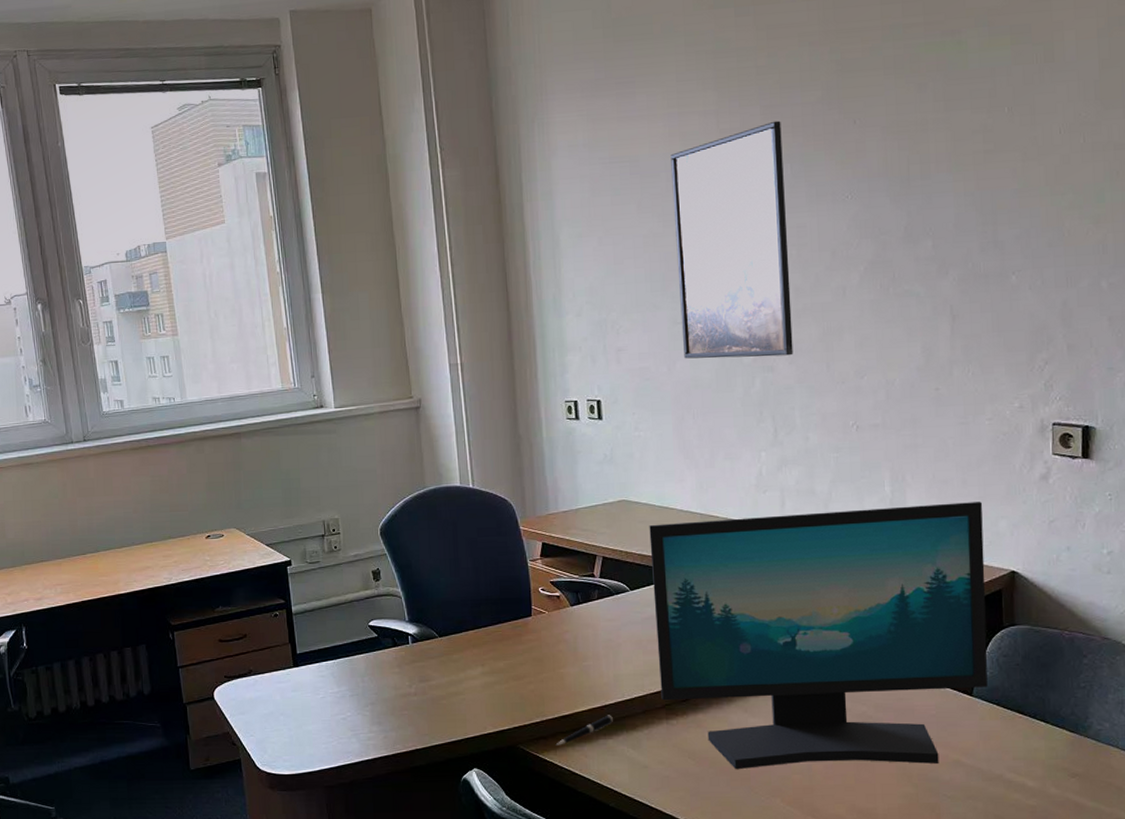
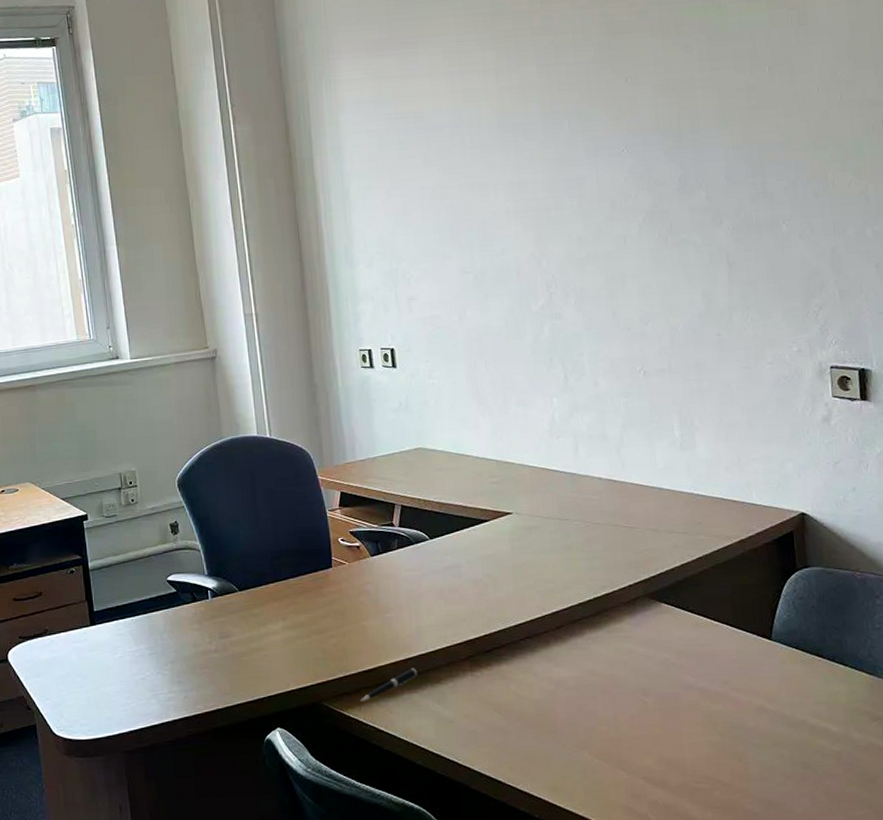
computer monitor: present [649,502,988,770] -> none [446,444,786,722]
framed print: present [671,120,793,359] -> none [454,79,580,307]

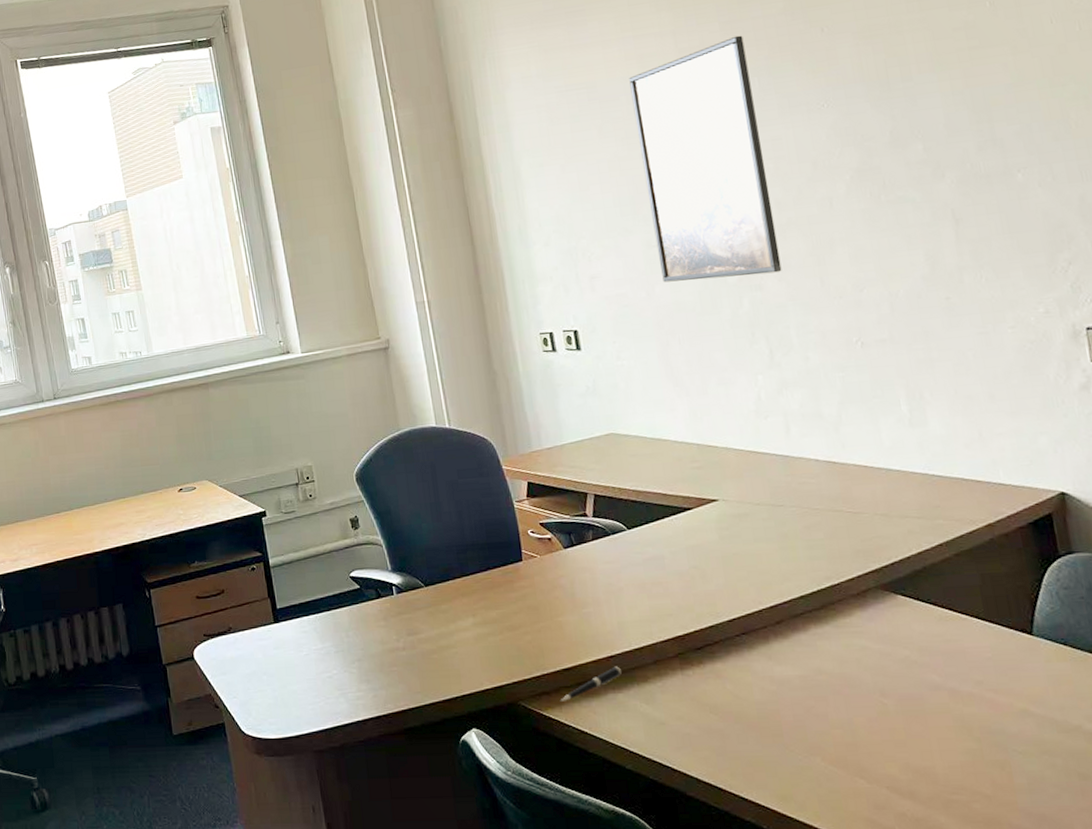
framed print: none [454,79,580,307] -> present [629,35,782,283]

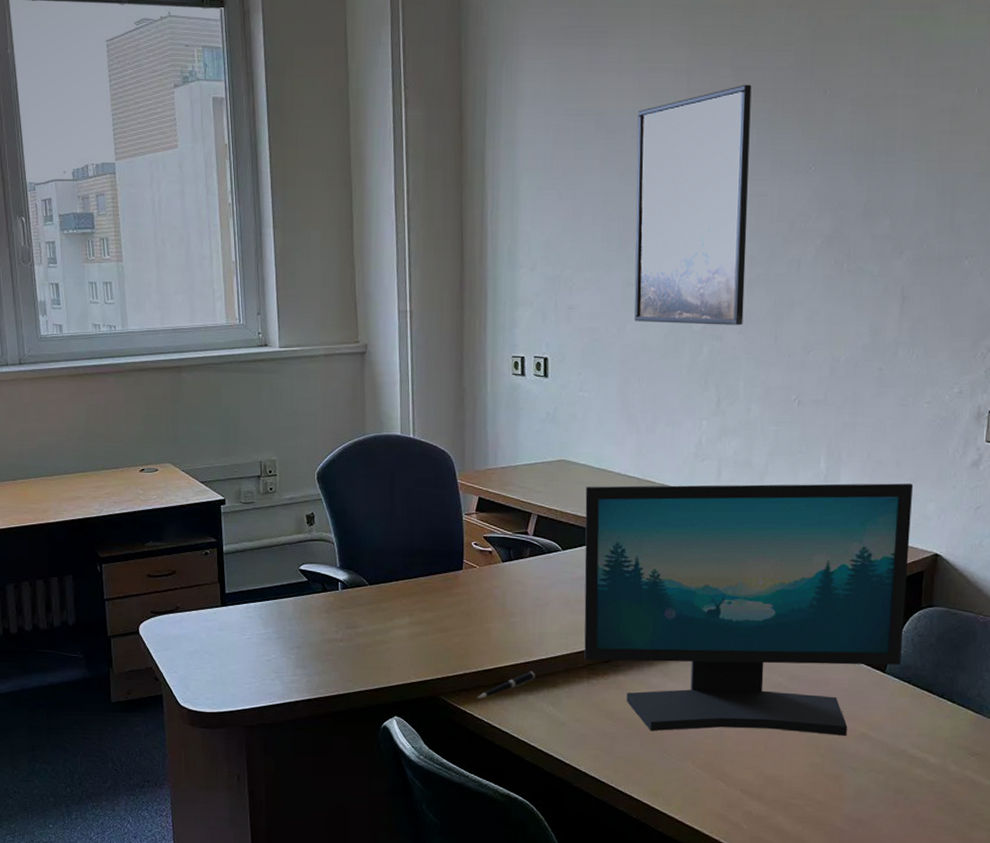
computer monitor: none [642,417,1050,725] -> present [584,483,914,736]

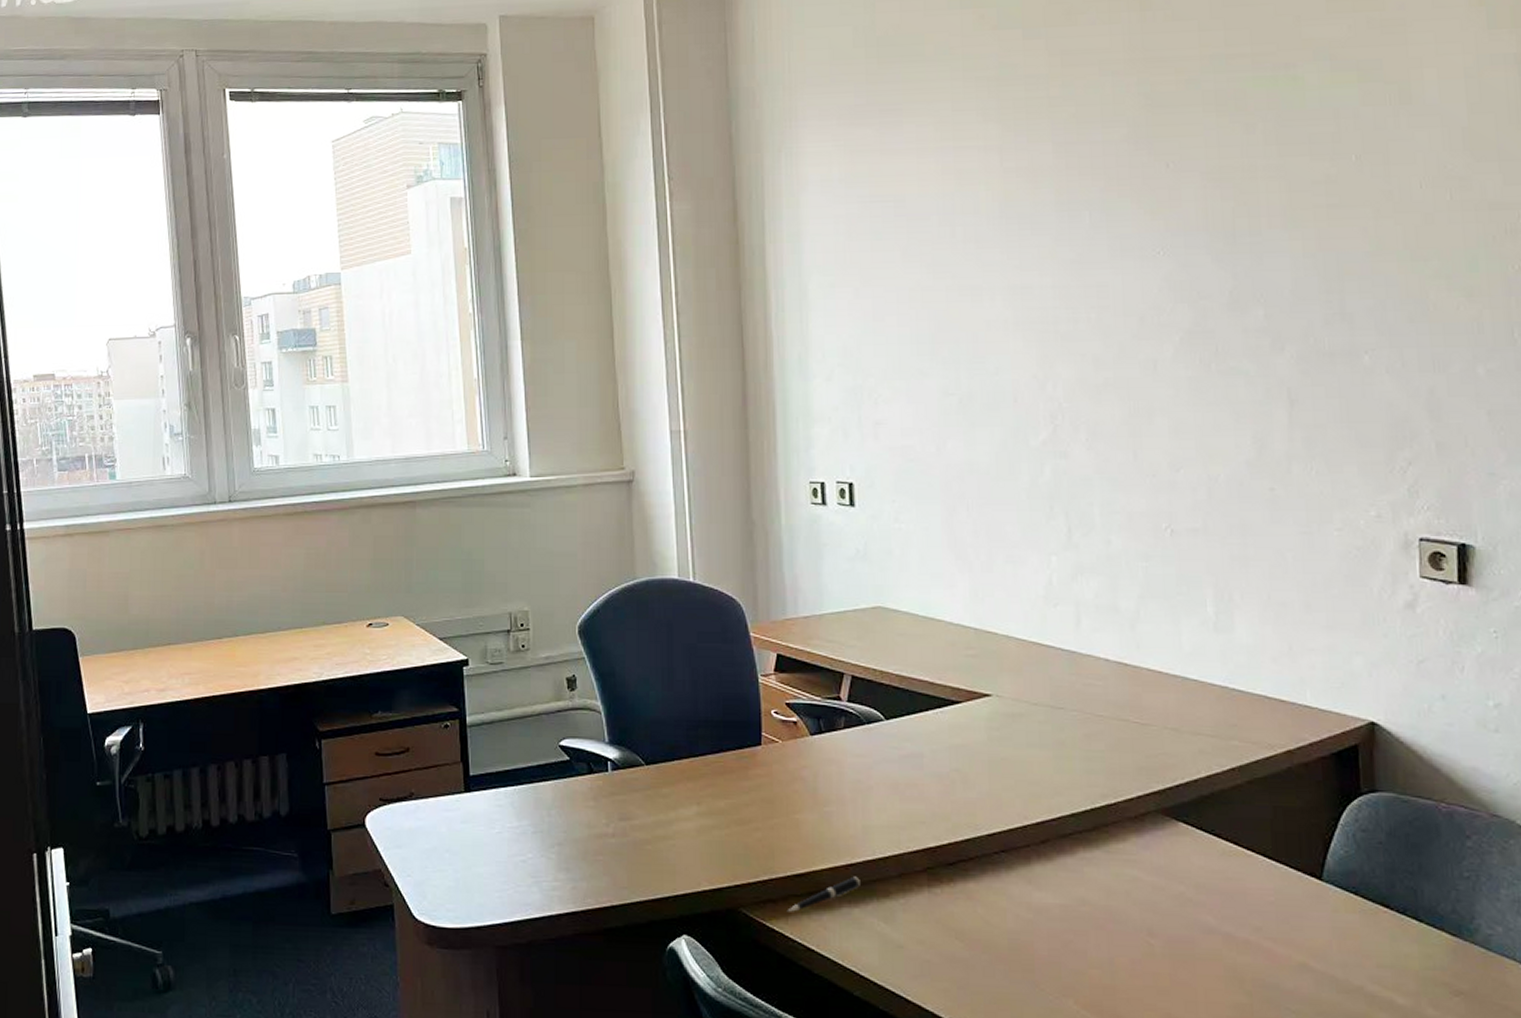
computer monitor: present [584,483,914,736] -> none [910,631,1342,966]
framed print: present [634,84,752,326] -> none [944,160,1092,440]

